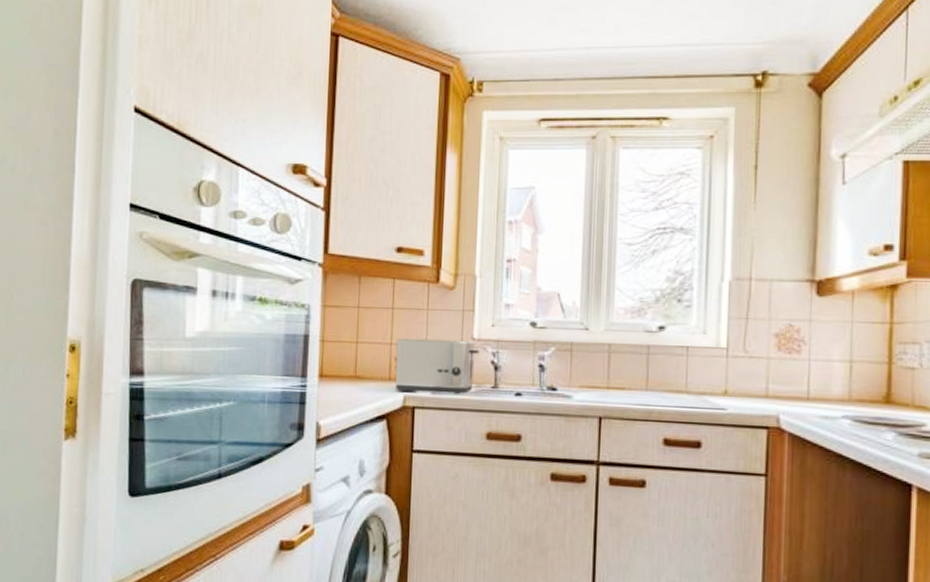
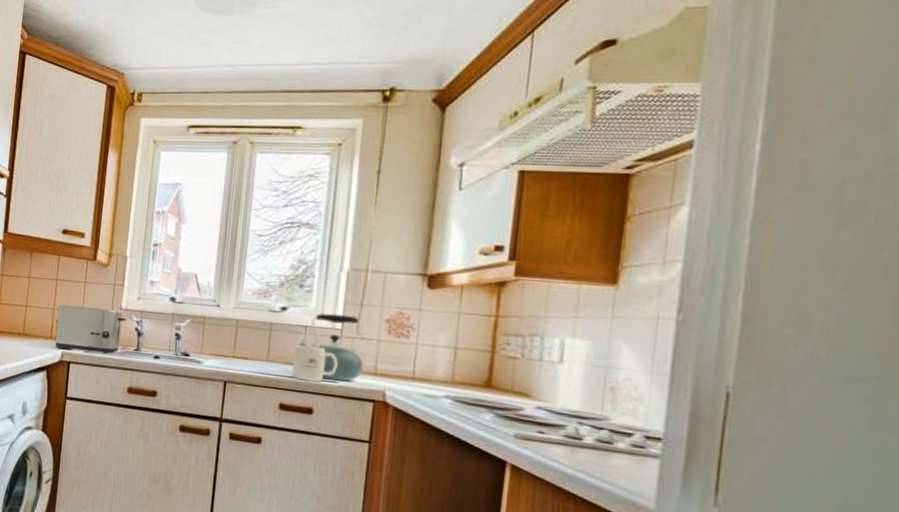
kettle: none [674,330,754,408] -> present [292,313,364,382]
mug: none [674,368,725,411] -> present [292,344,338,383]

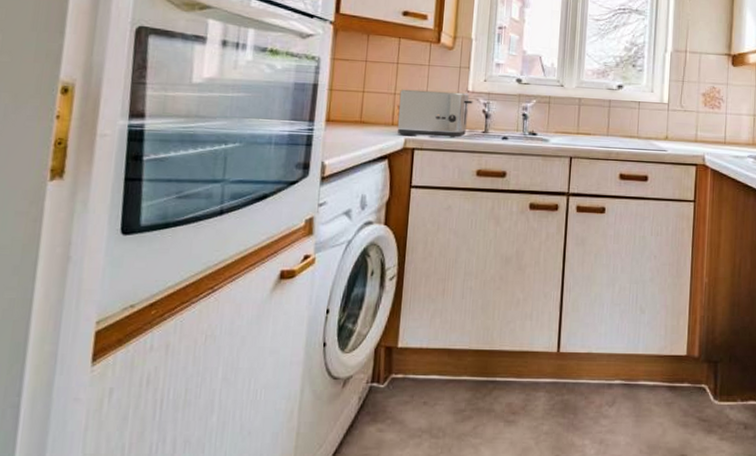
kettle: present [292,313,364,382] -> none [628,89,687,150]
mug: present [292,344,338,383] -> none [629,119,666,152]

